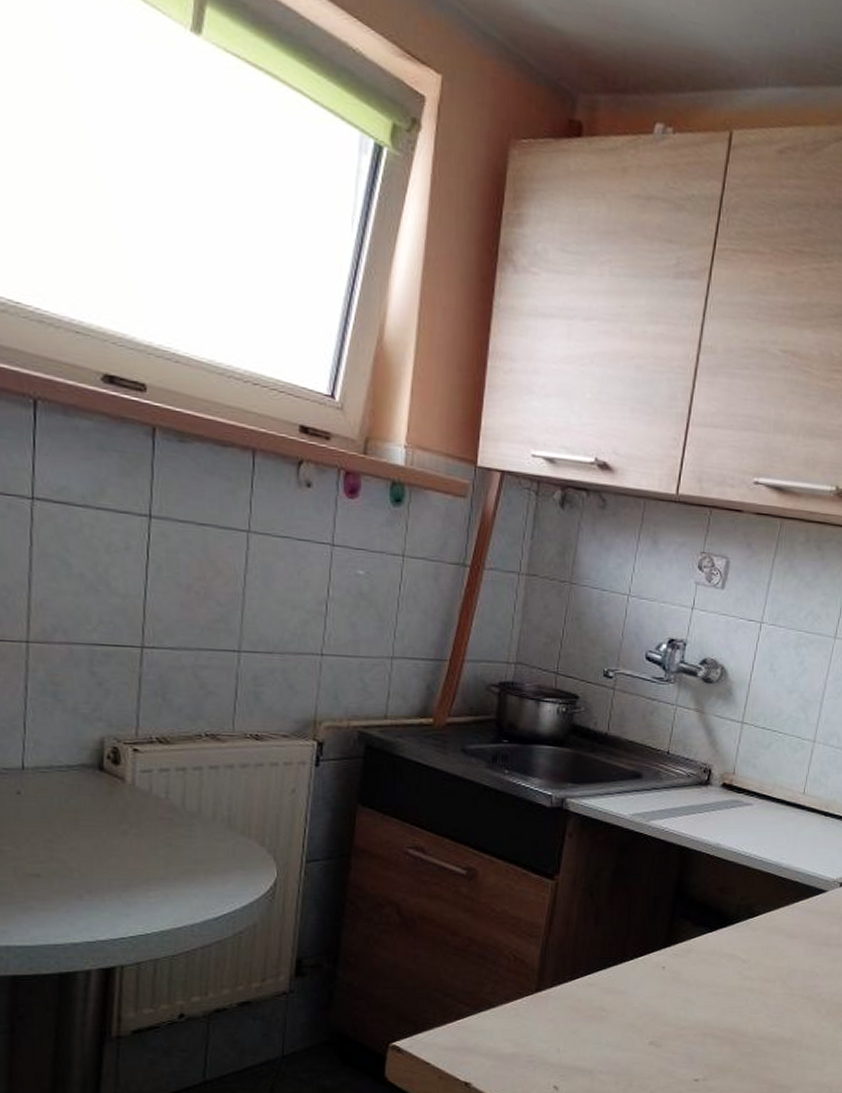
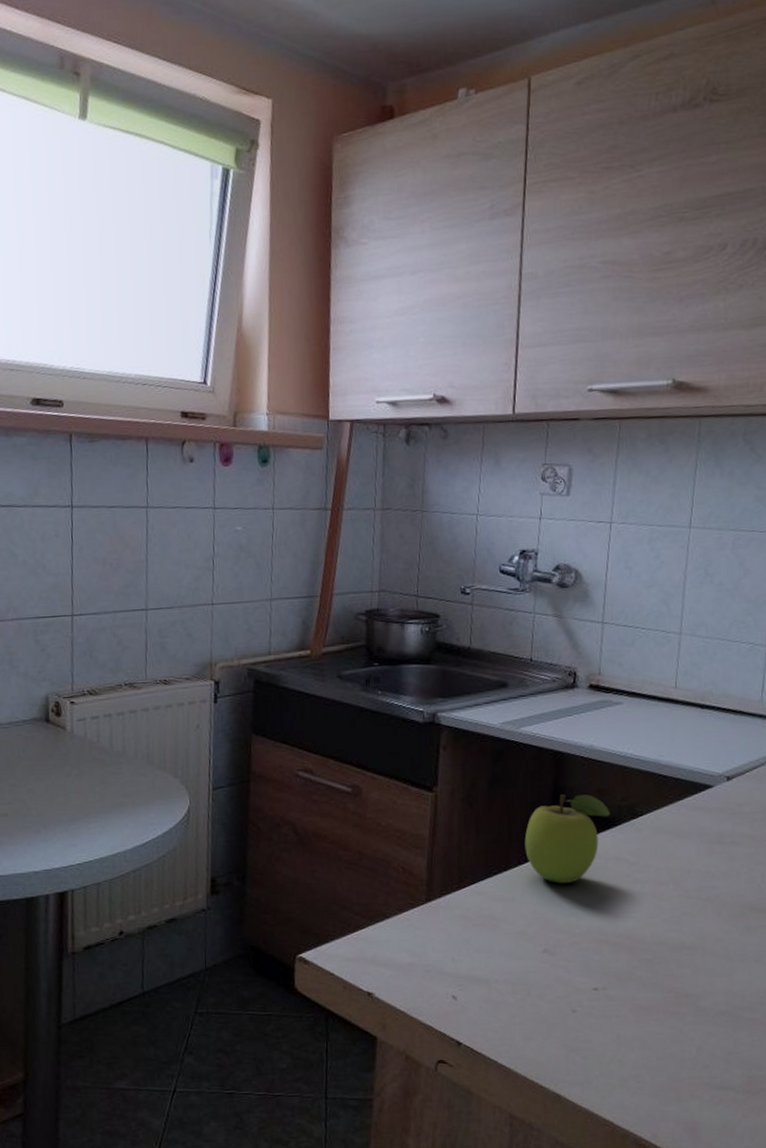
fruit: none [642,890,729,979] -> present [524,794,610,884]

